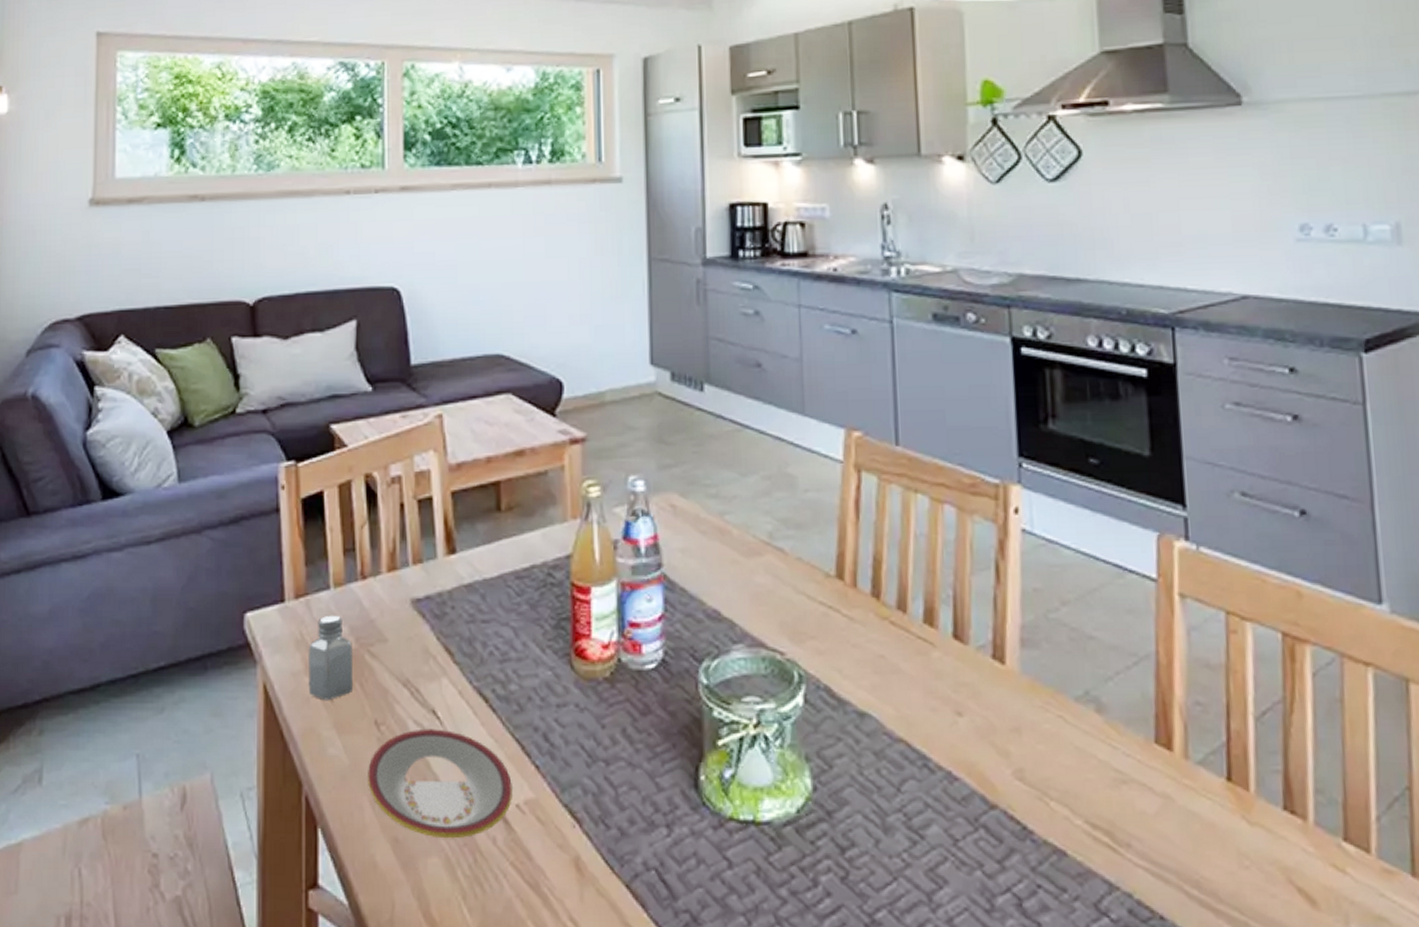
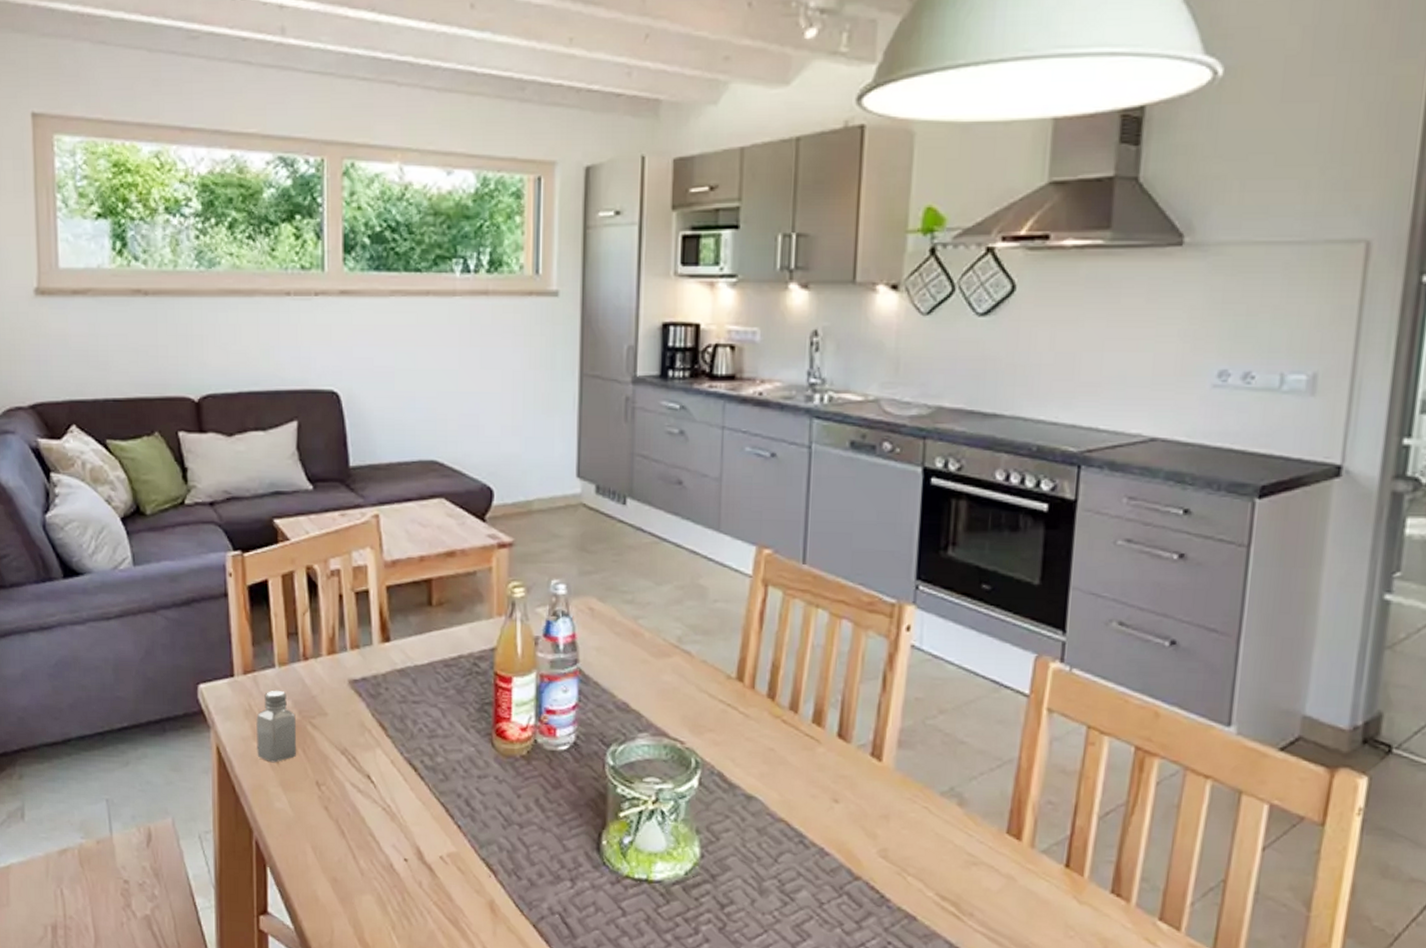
plate: present [368,728,512,839] -> none [310,790,437,881]

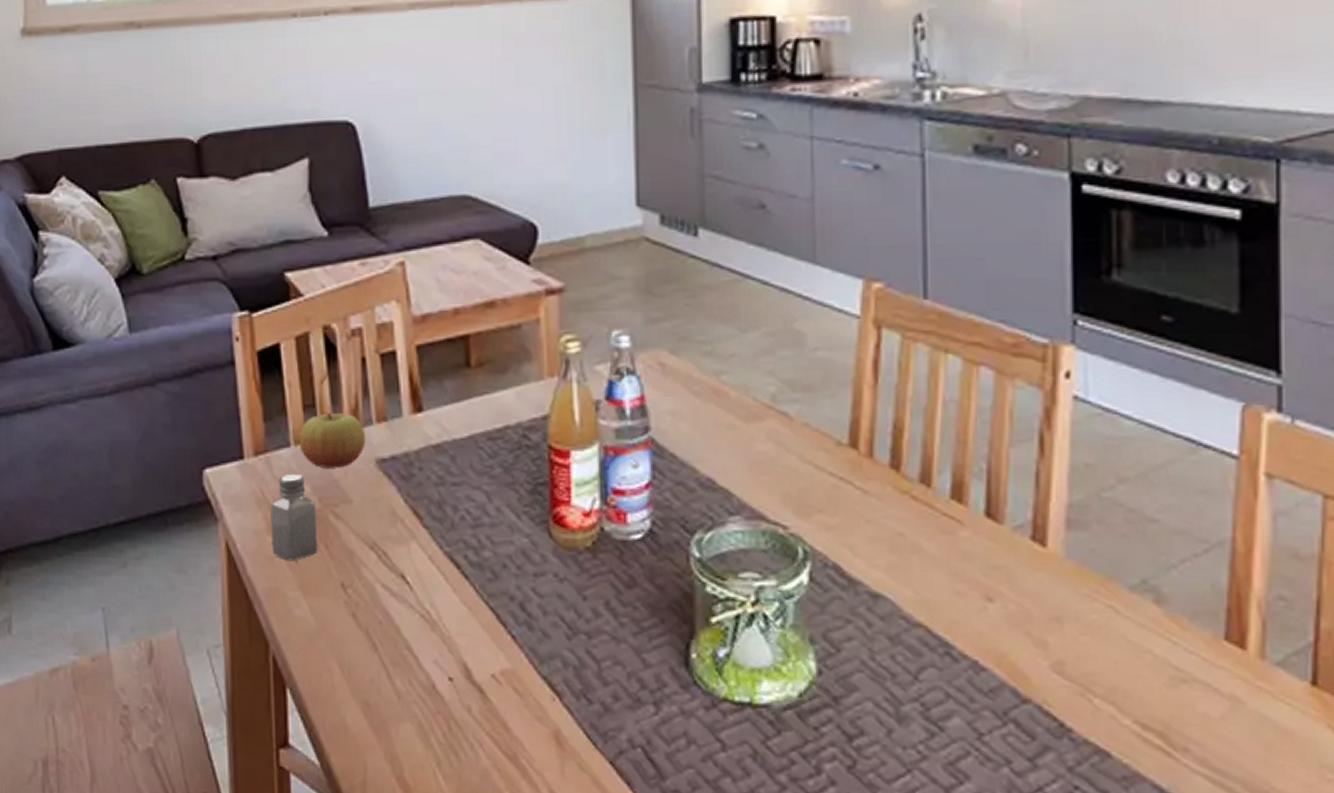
apple: none [282,639,340,687] -> present [299,412,365,468]

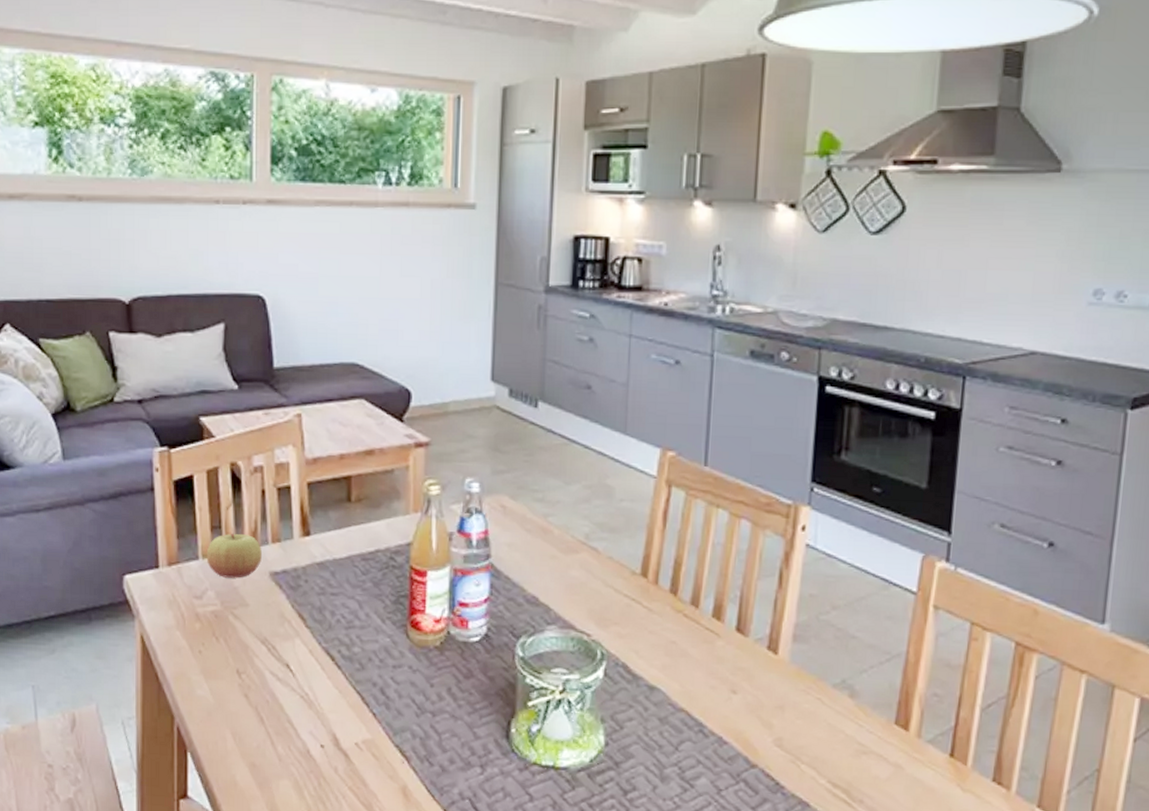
saltshaker: present [270,475,318,562] -> none [180,582,219,652]

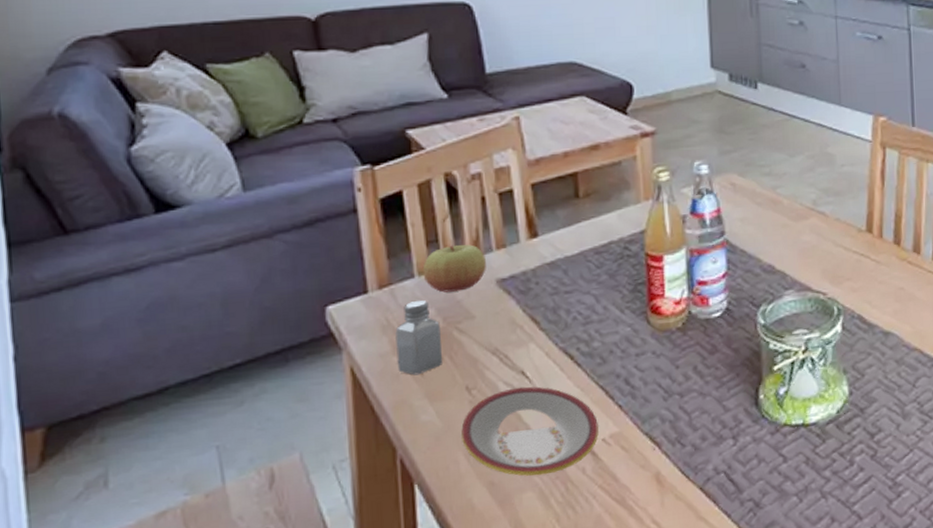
saltshaker: none [180,582,219,652] -> present [395,300,443,376]
plate: none [230,678,352,767] -> present [461,386,599,476]

